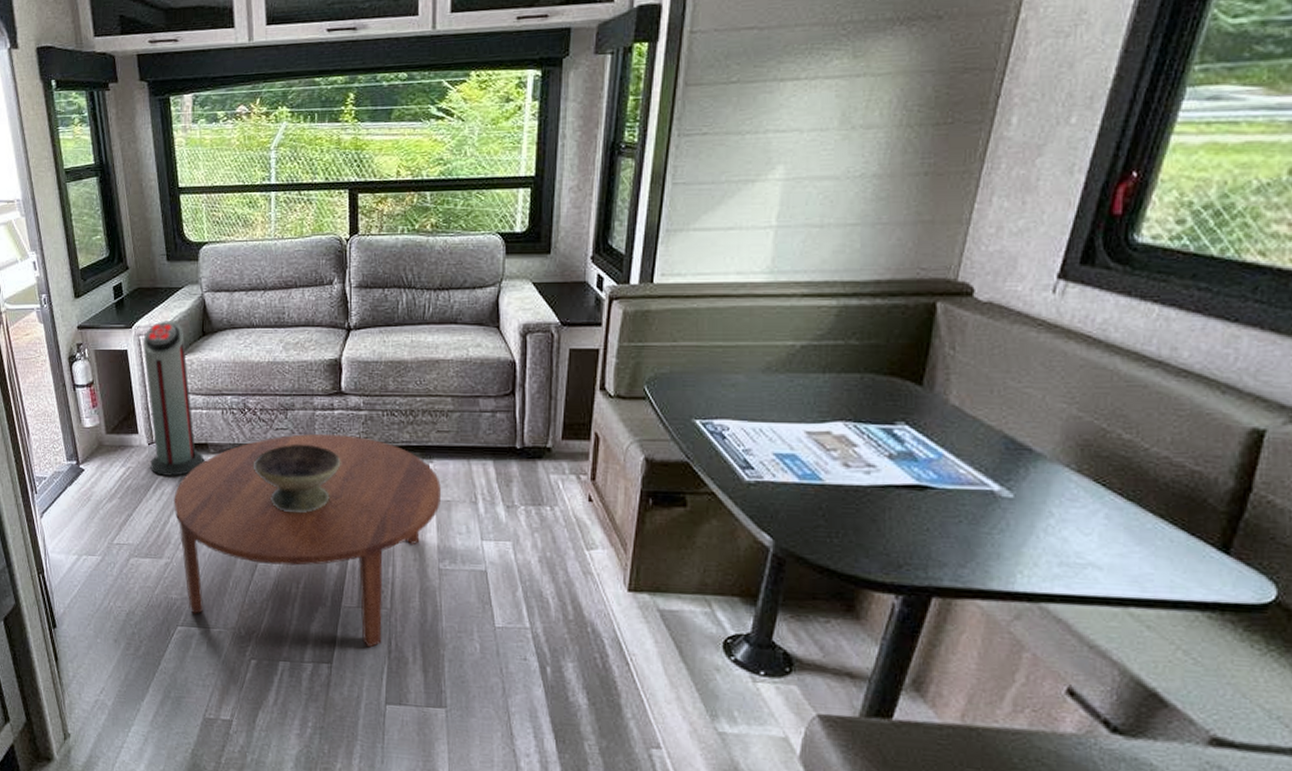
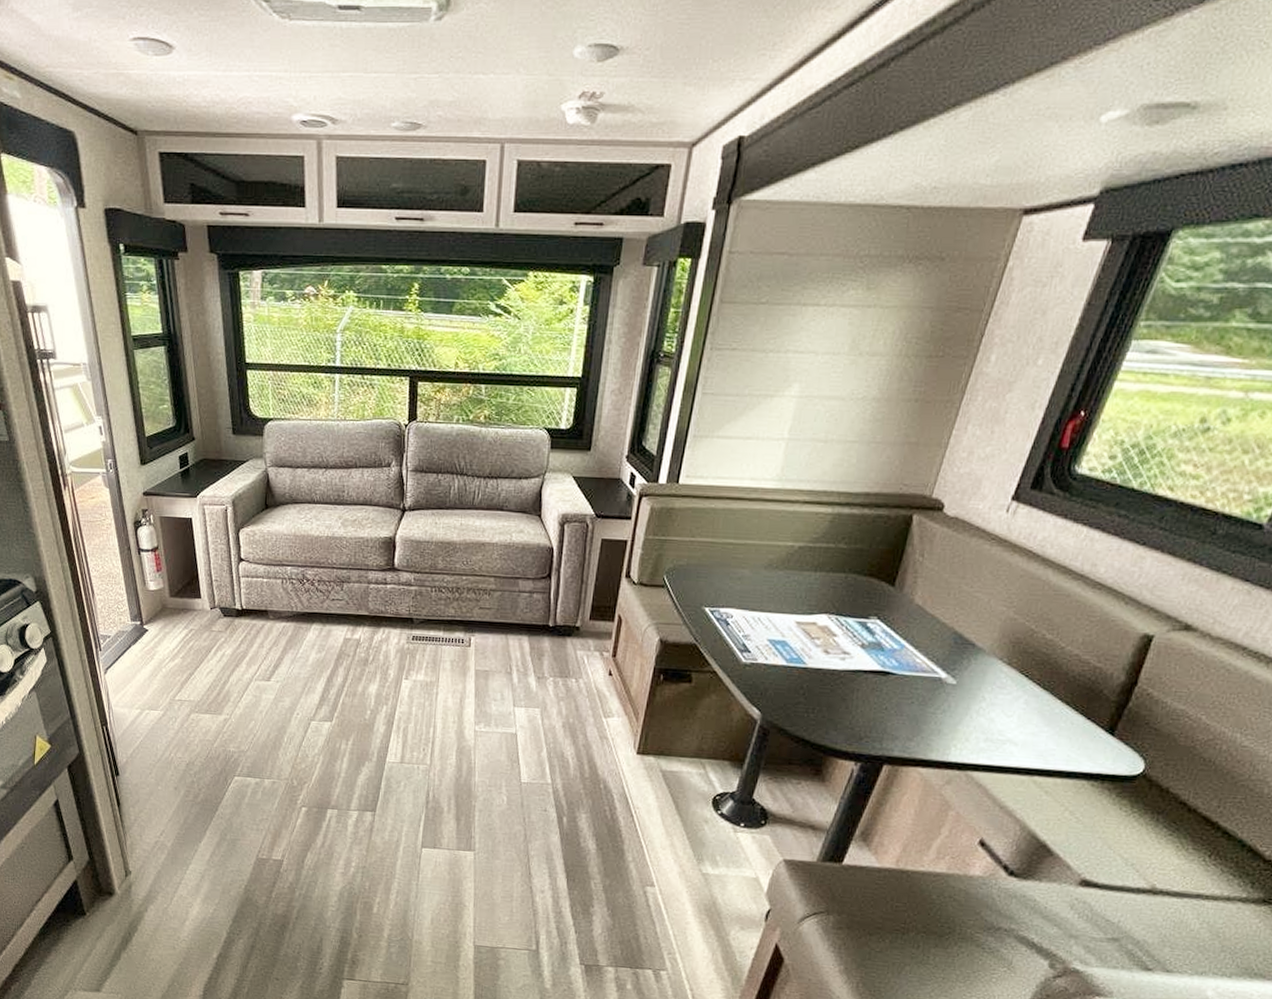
air purifier: present [143,321,205,476] -> none [207,492,264,640]
coffee table: present [174,434,441,648] -> none [234,605,480,799]
decorative bowl: present [252,444,341,514] -> none [309,614,391,678]

